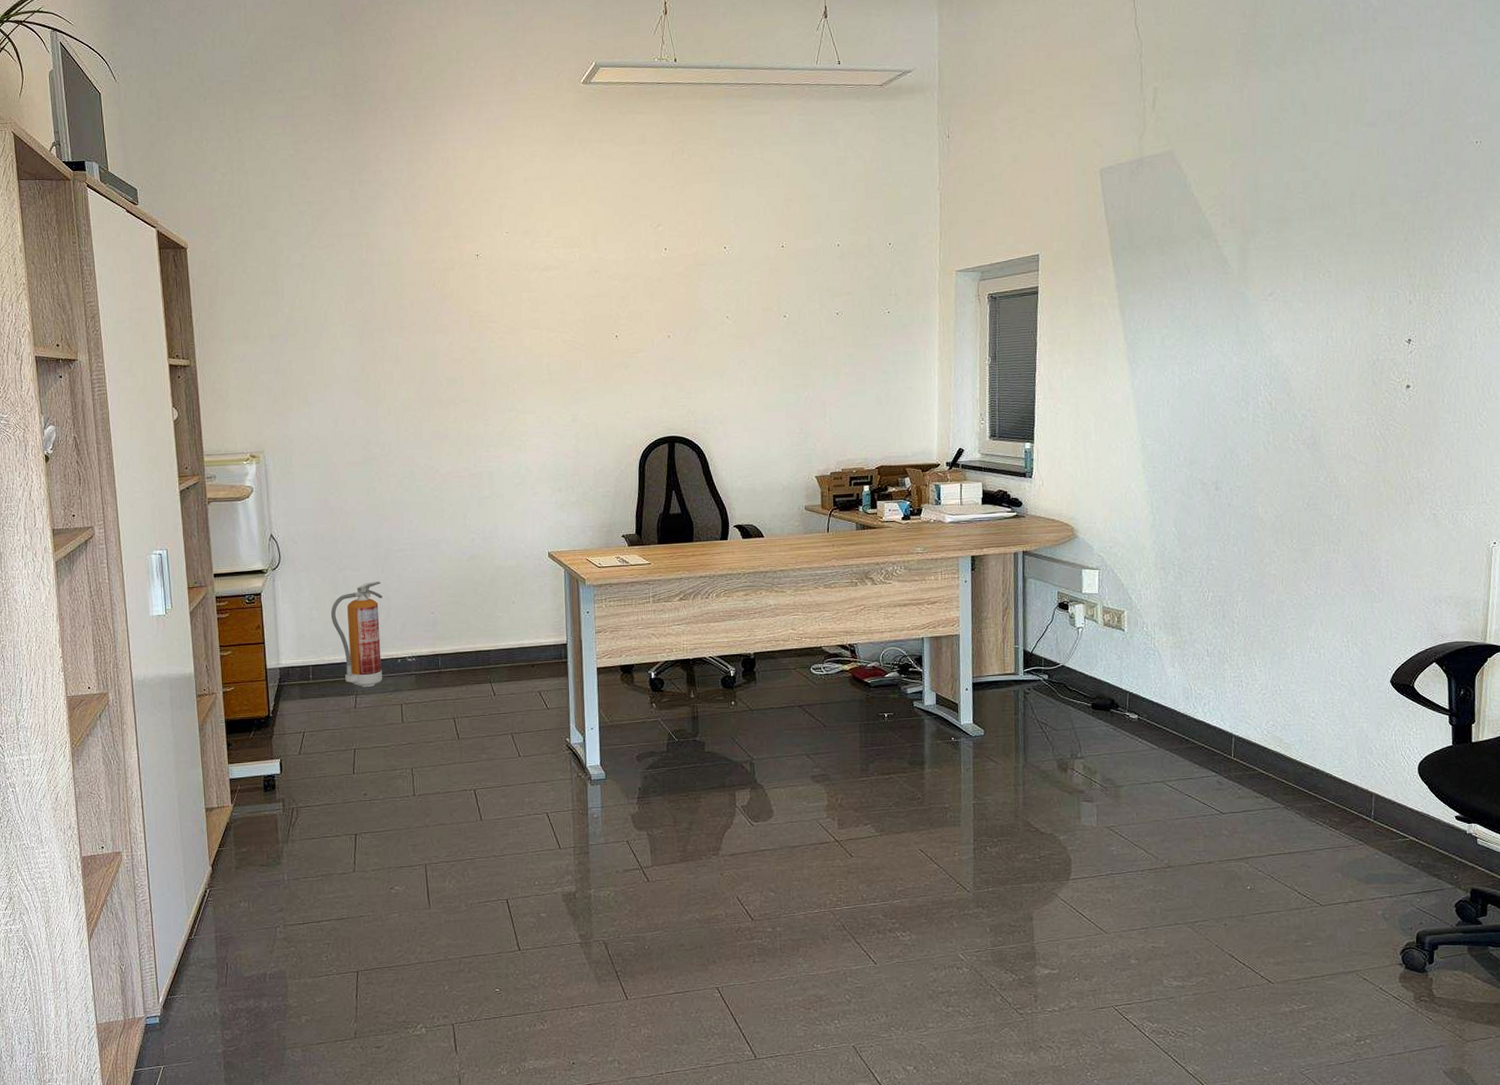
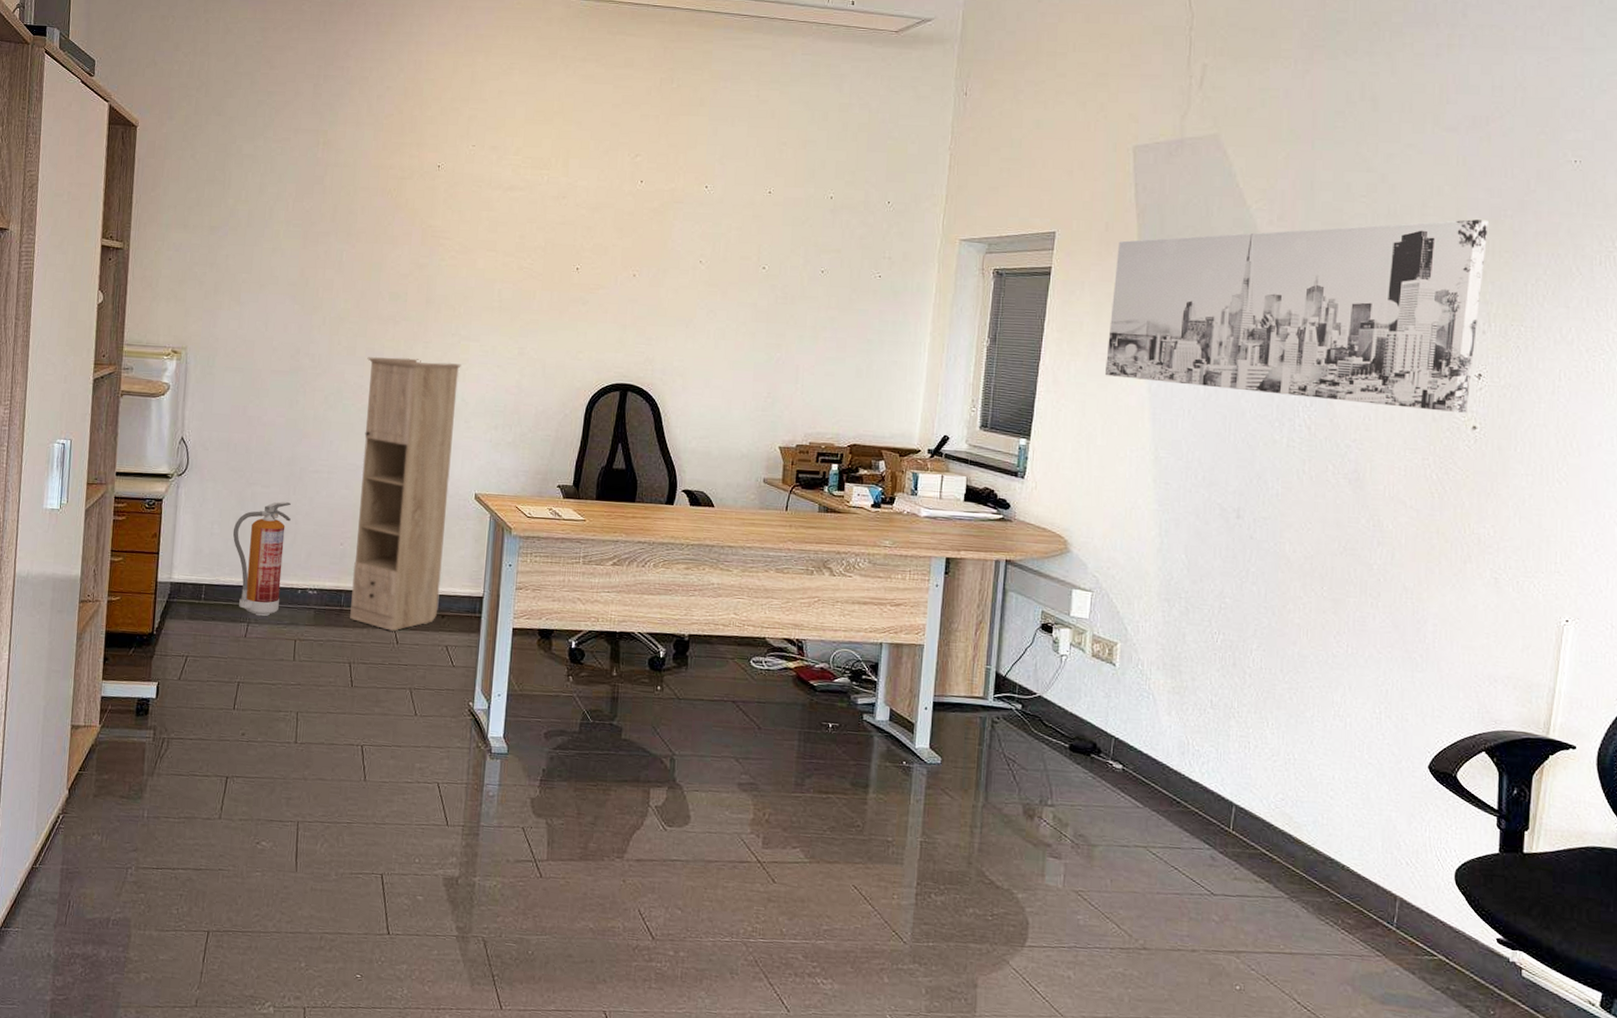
storage cabinet: none [434,435,528,685] -> present [350,356,461,631]
wall art: none [1092,203,1408,379] -> present [1104,219,1488,414]

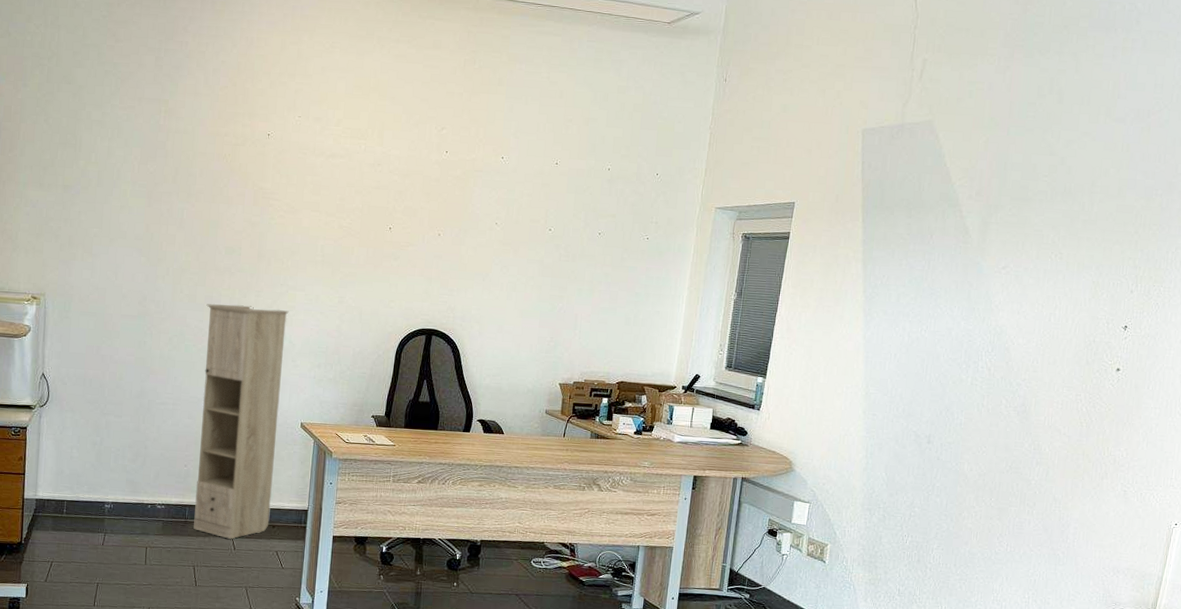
fire extinguisher: present [232,502,291,617] -> none [90,429,141,528]
wall art: present [1104,219,1488,414] -> none [829,197,1143,358]

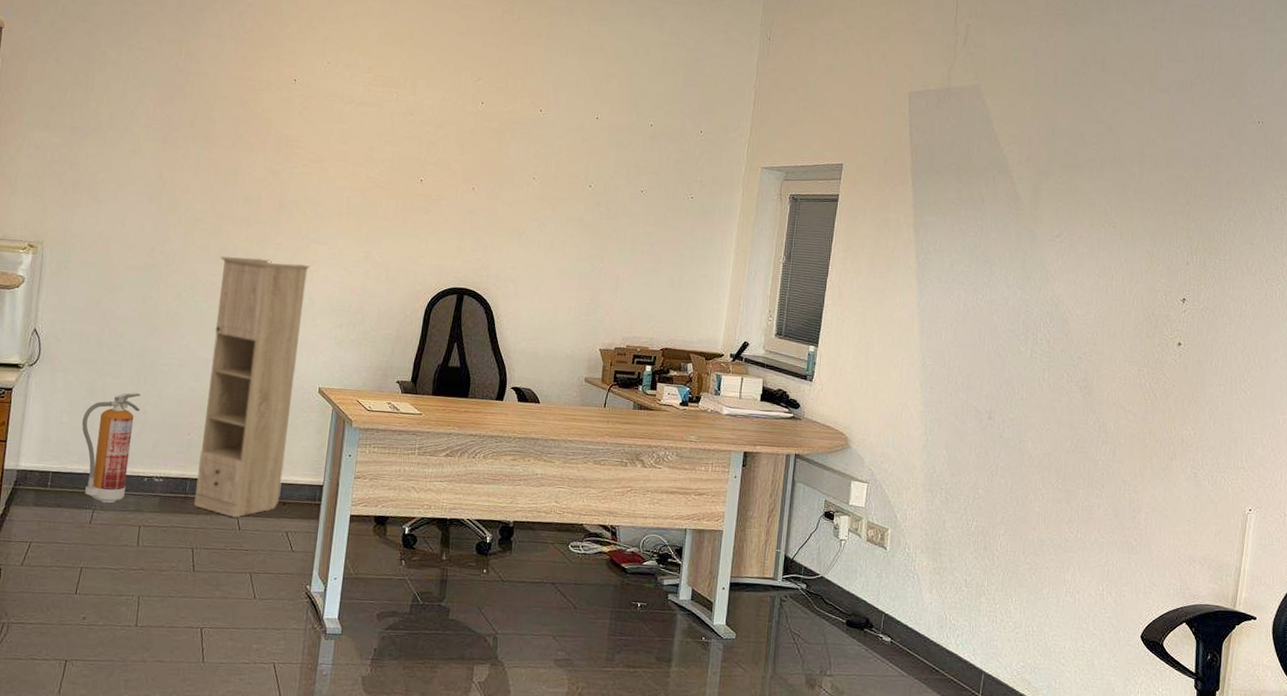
fire extinguisher: none [90,429,141,528] -> present [81,392,141,504]

